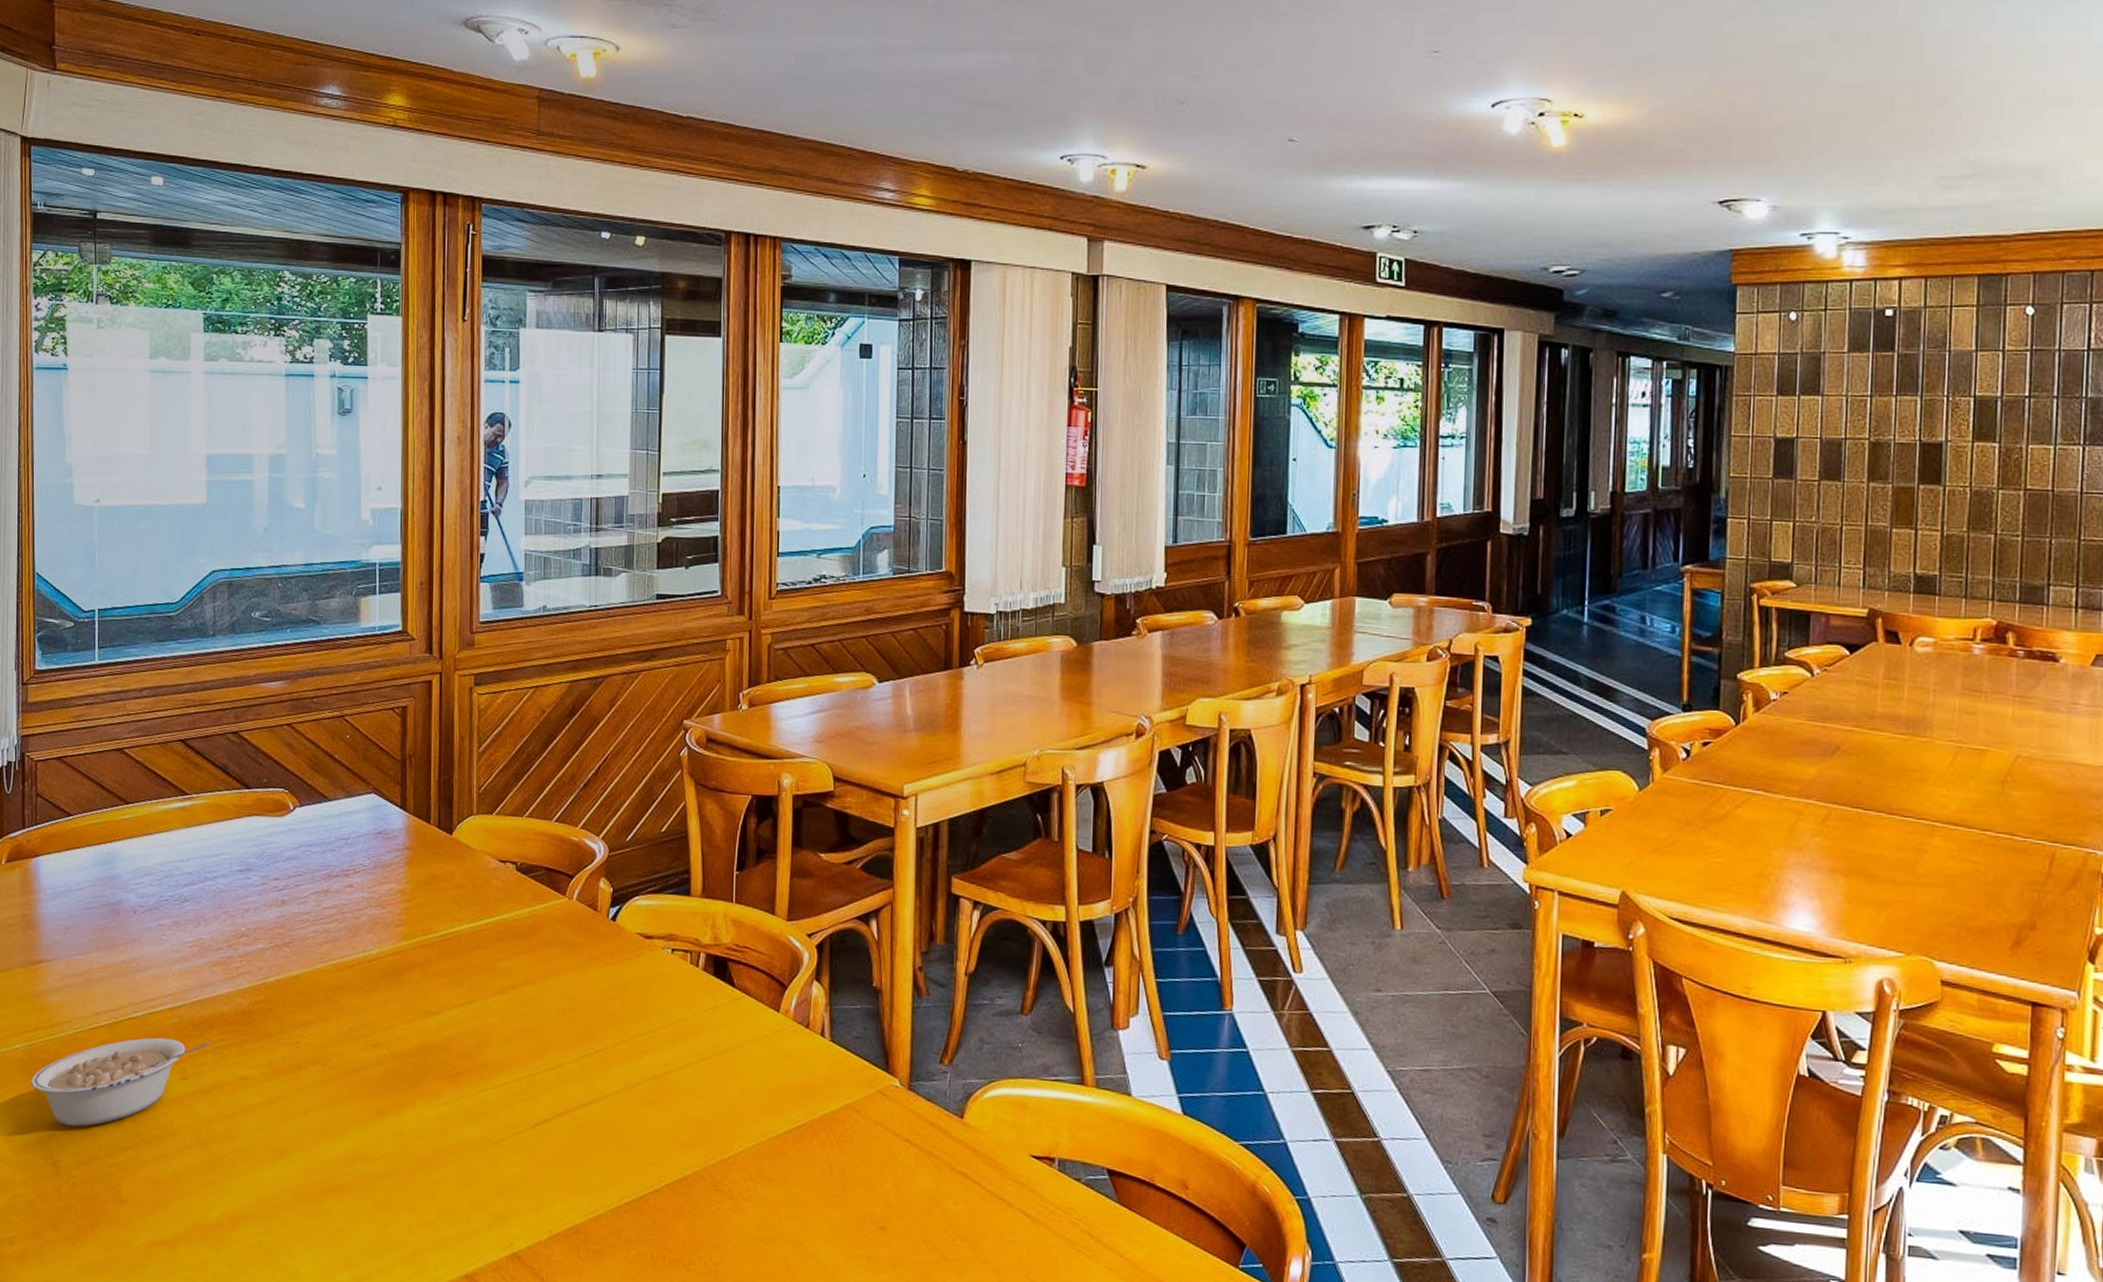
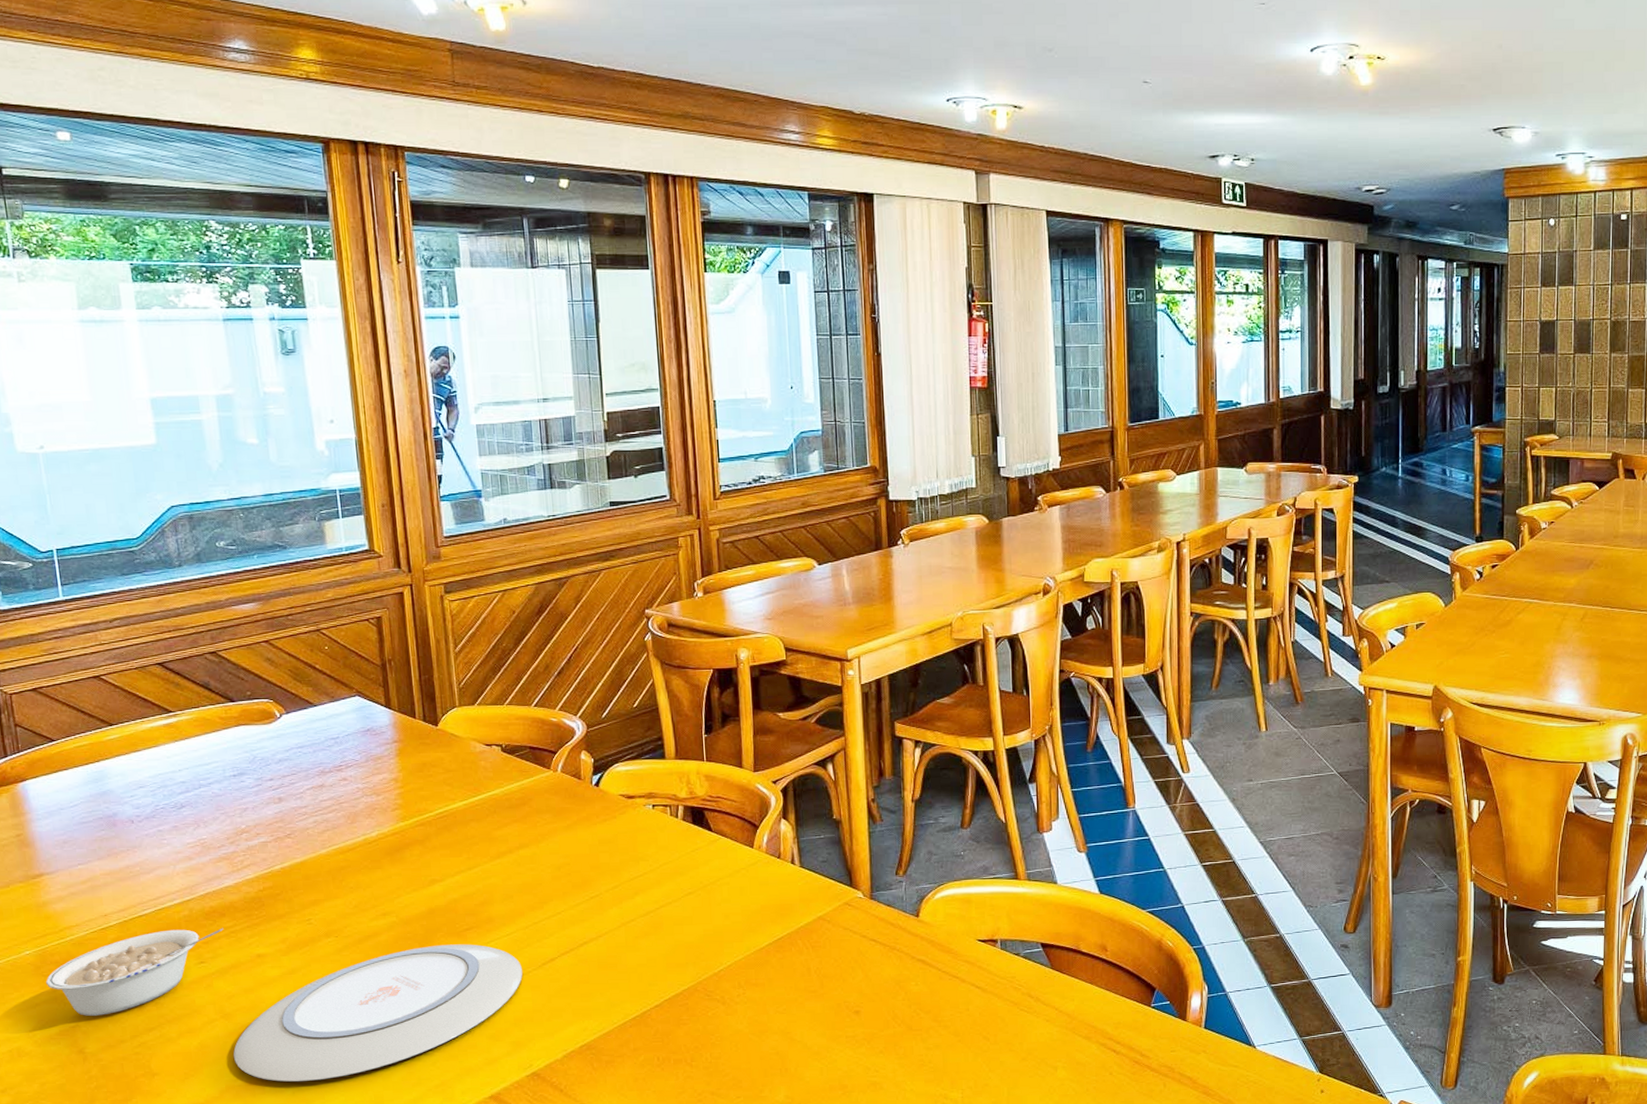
plate: none [205,1088,513,1232] -> present [233,944,523,1083]

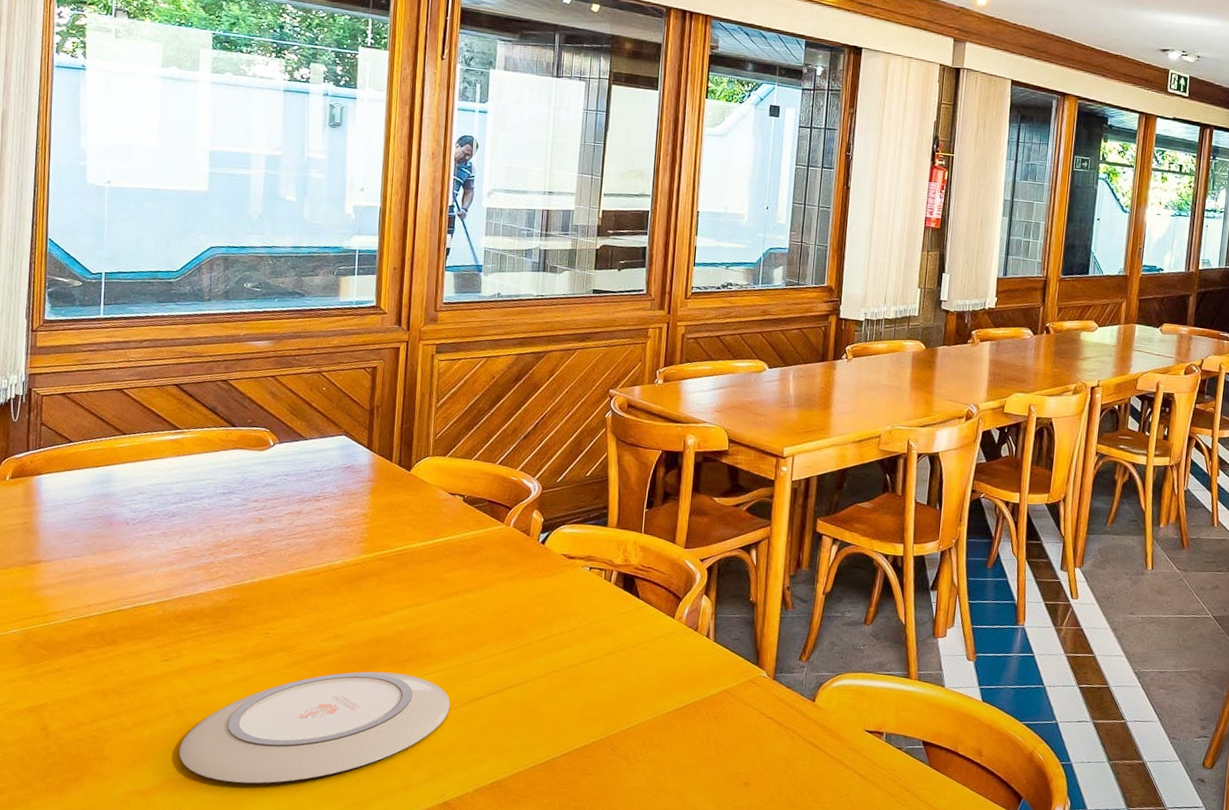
legume: present [45,928,223,1016] -> none [24,626,190,698]

